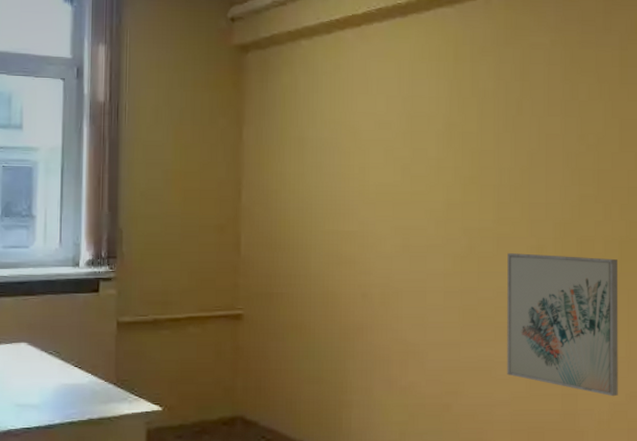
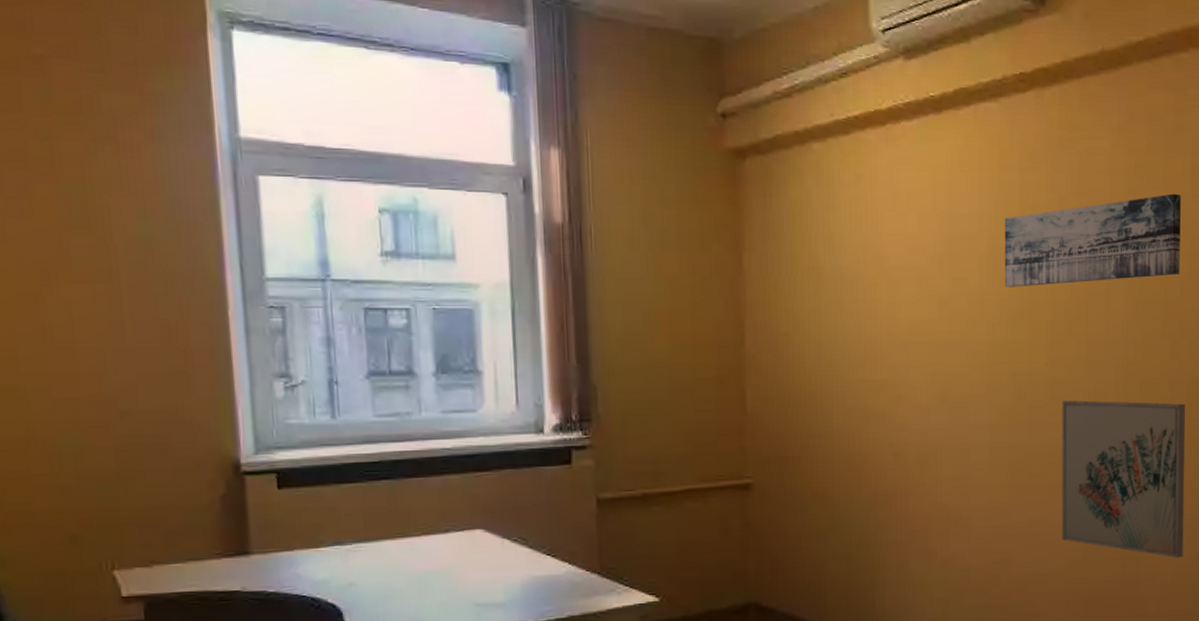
wall art: none [457,81,611,157] -> present [1004,193,1181,287]

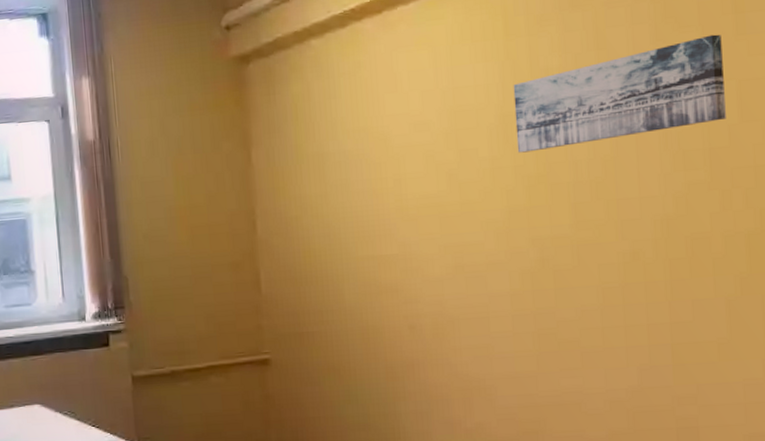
wall art: present [1061,400,1186,559] -> none [592,257,756,428]

